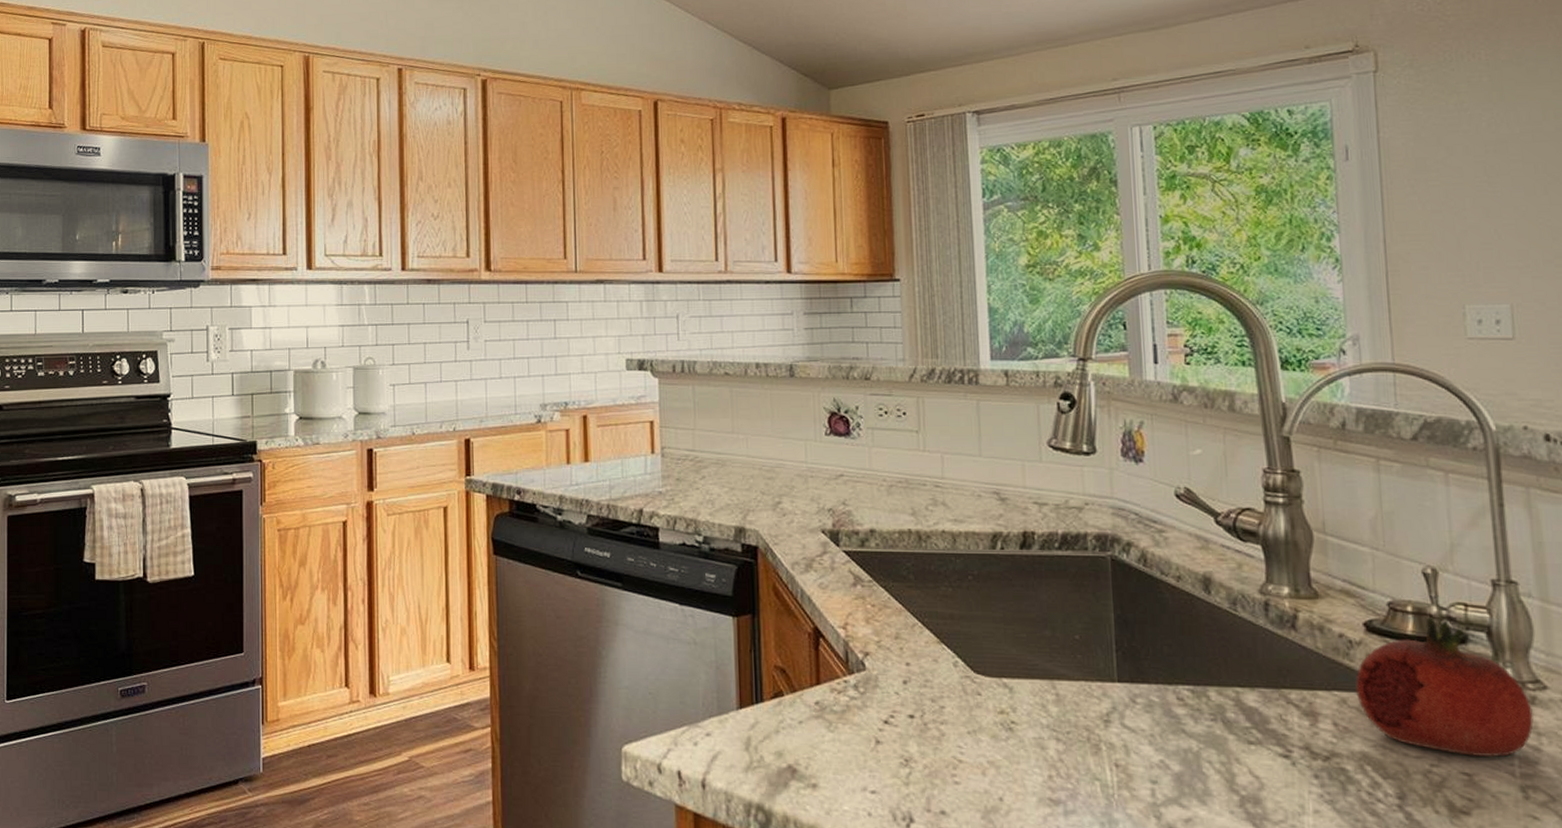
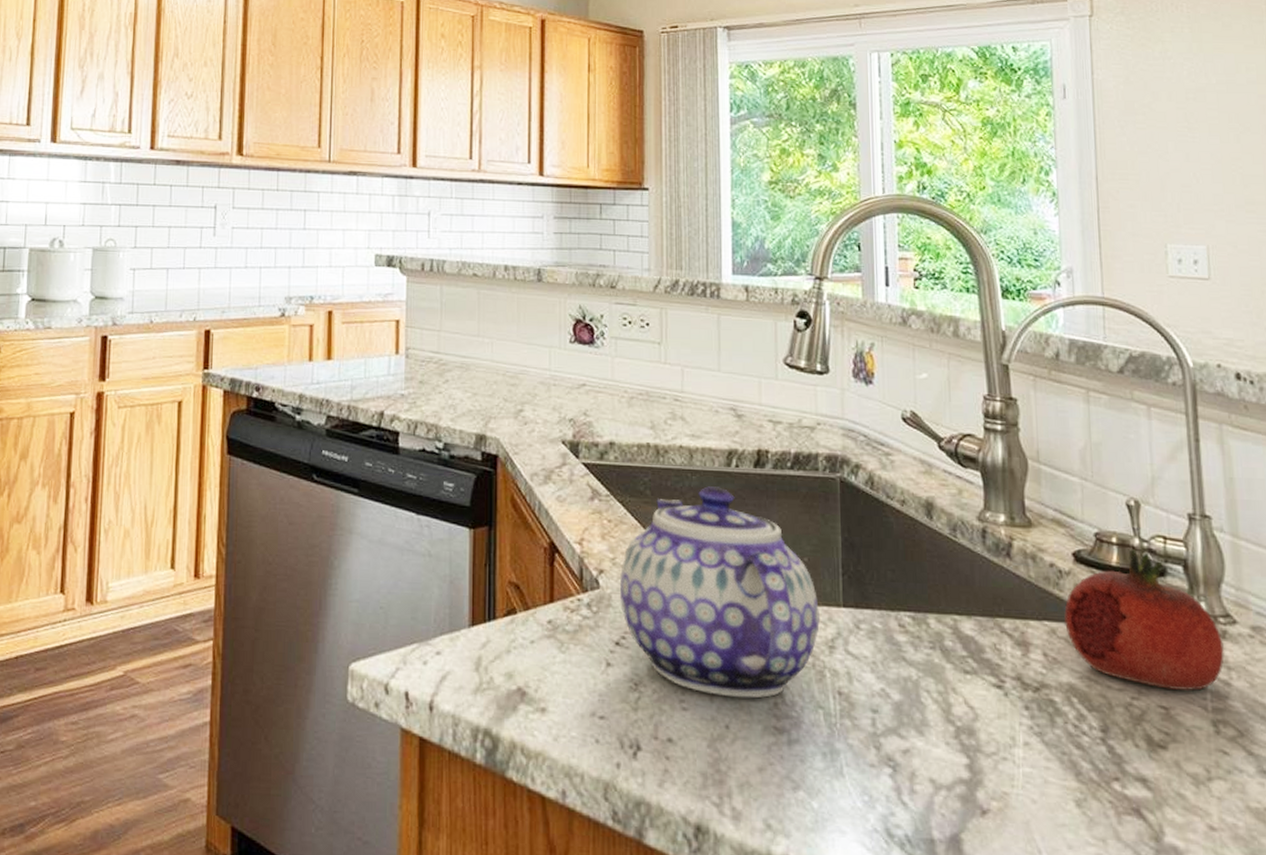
teapot: none [886,569,1094,772] -> present [620,486,820,699]

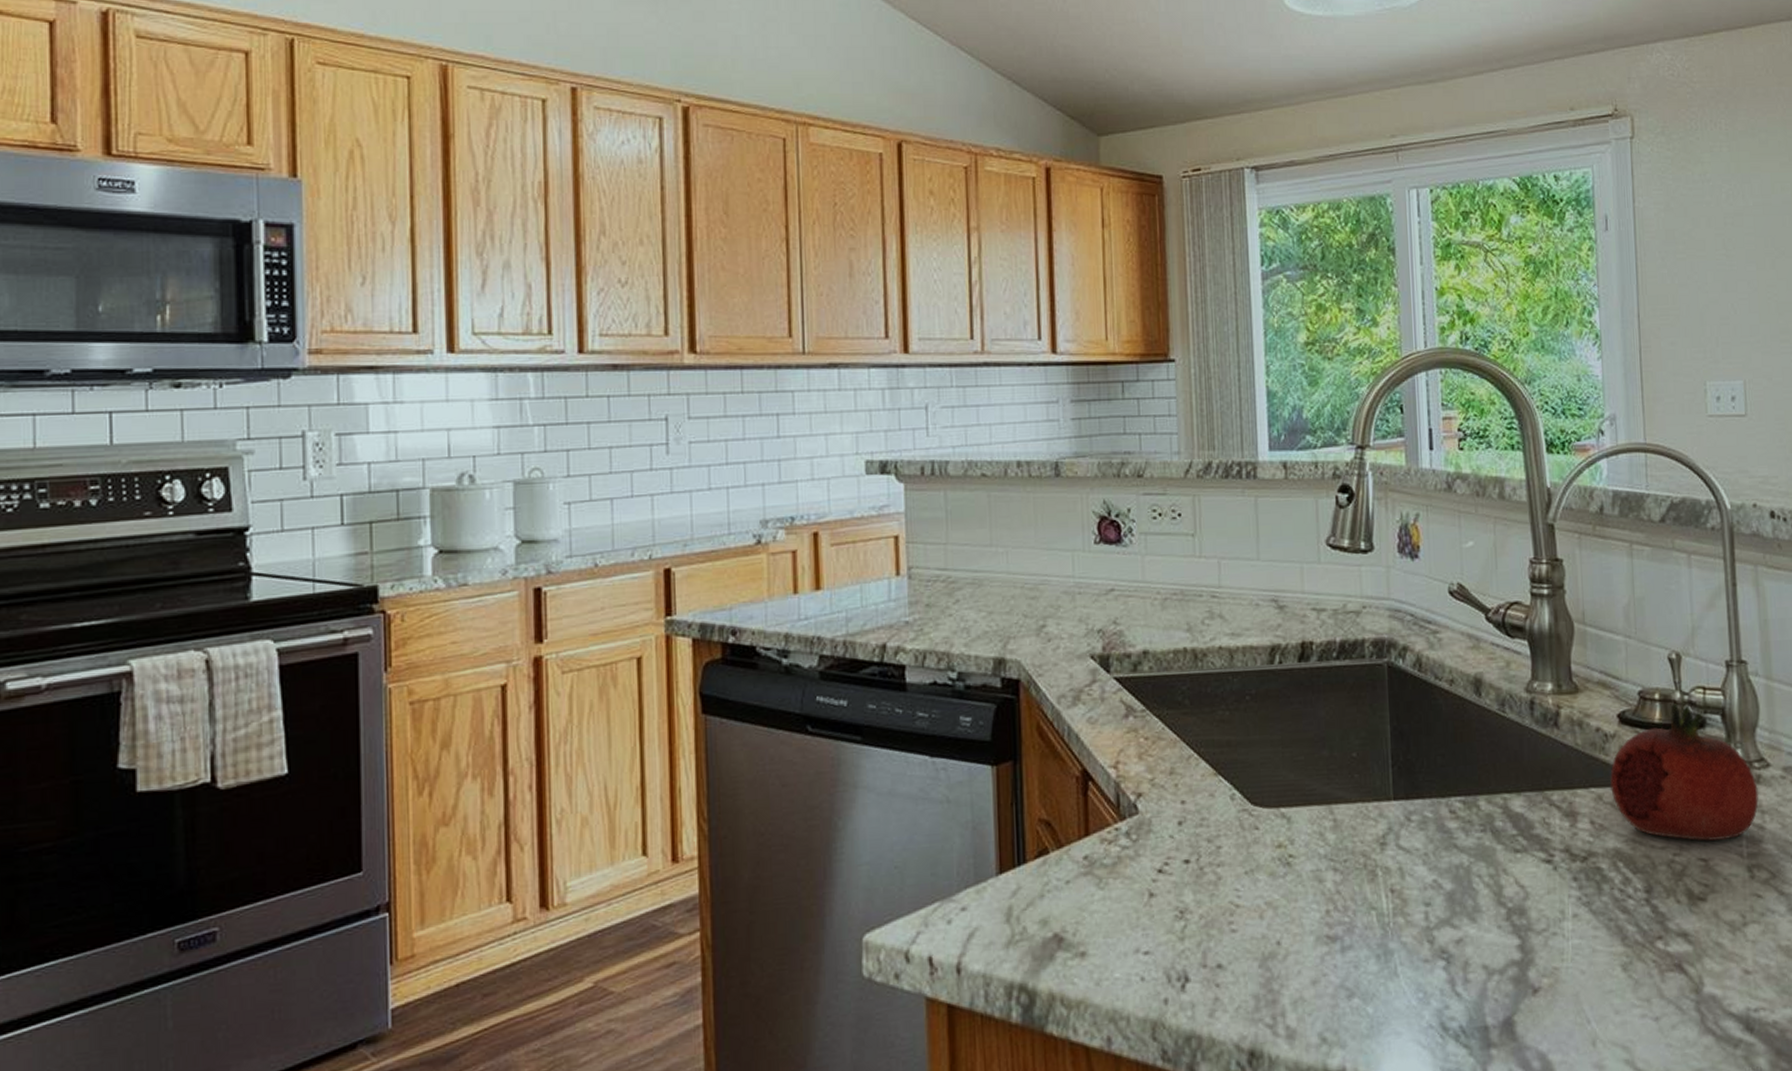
teapot: present [620,486,820,699] -> none [1160,687,1370,911]

